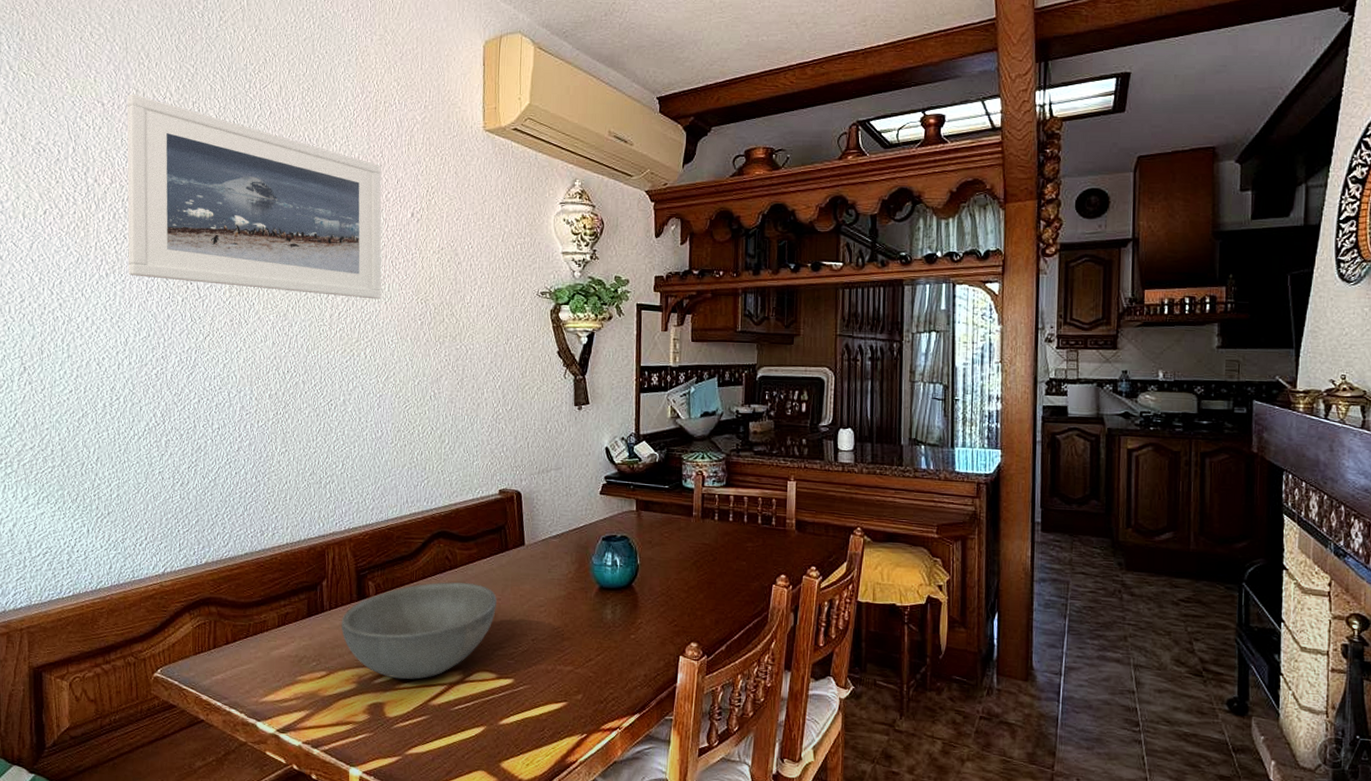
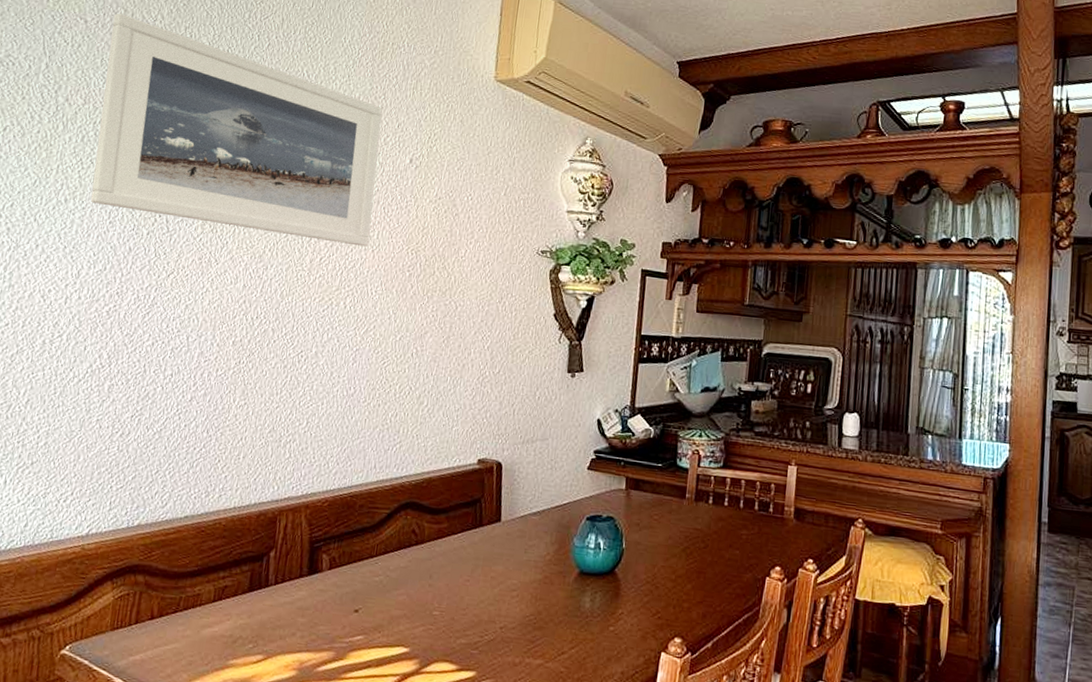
bowl: present [341,582,497,680] -> none [286,558,465,668]

